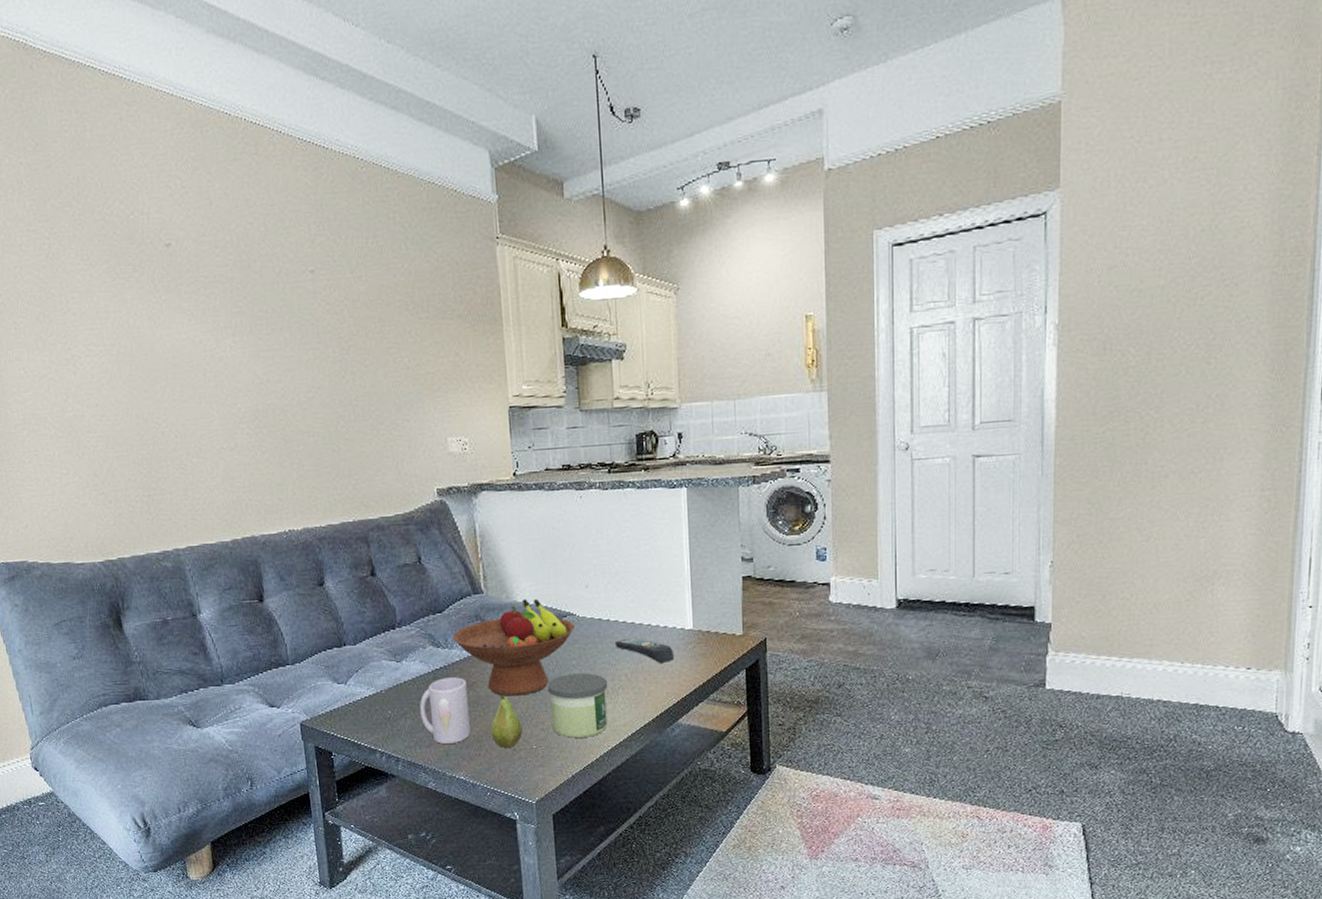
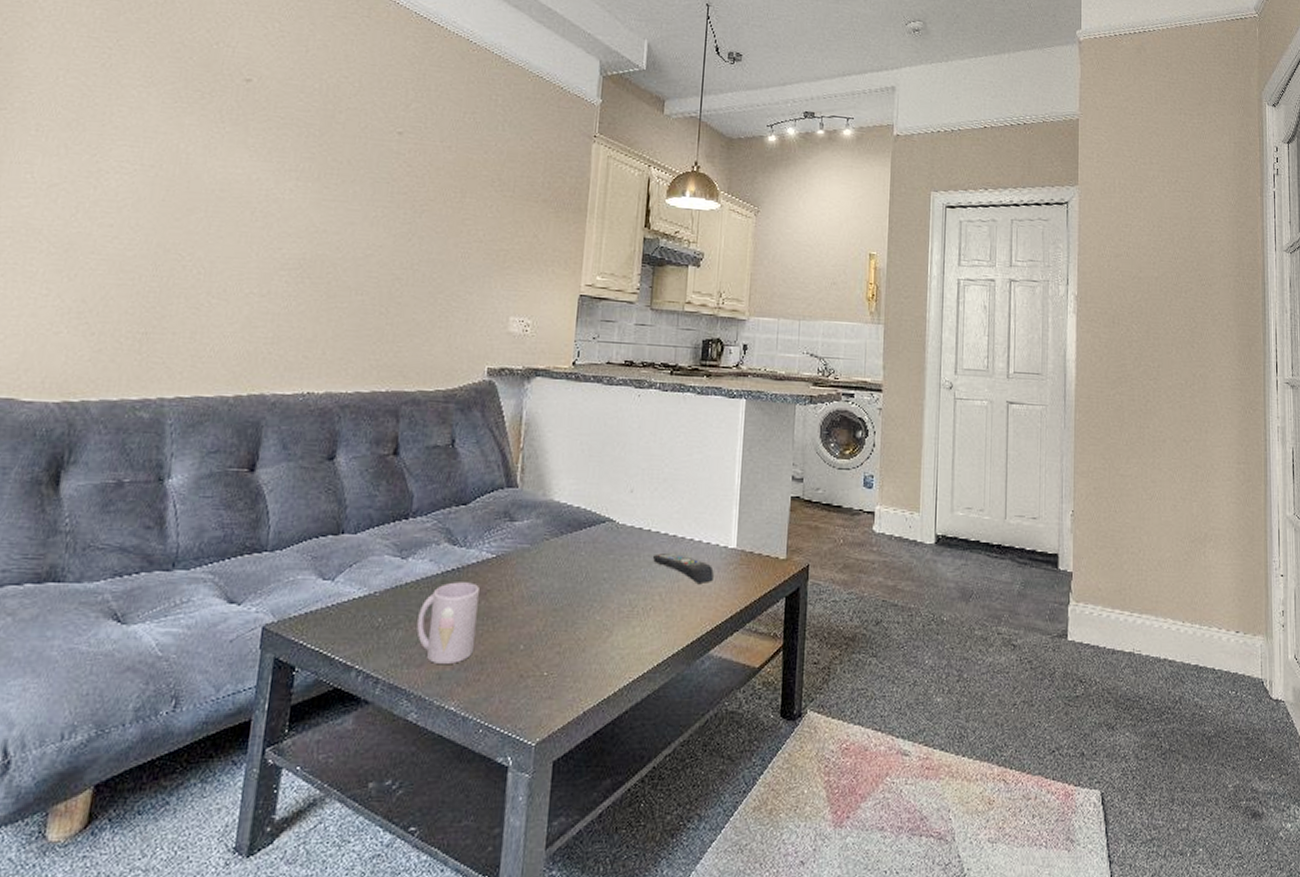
fruit bowl: present [452,598,575,696] -> none [473,498,612,610]
fruit: present [490,691,523,748] -> none [497,603,536,673]
candle: present [547,673,608,738] -> none [570,589,640,665]

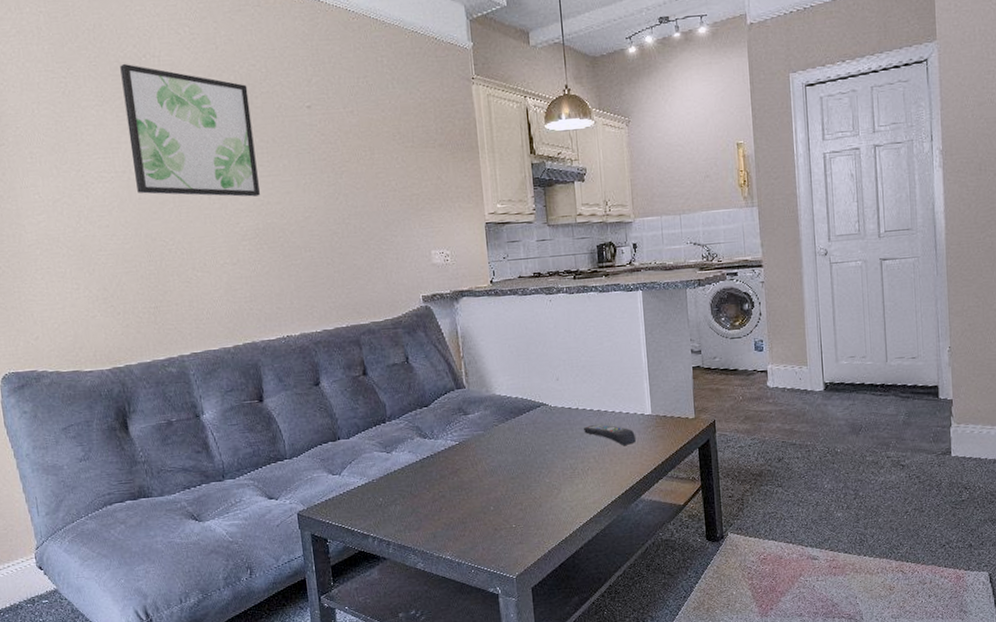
wall art: none [162,46,333,222] -> present [120,63,260,197]
mug: present [416,582,479,665] -> none [408,465,456,528]

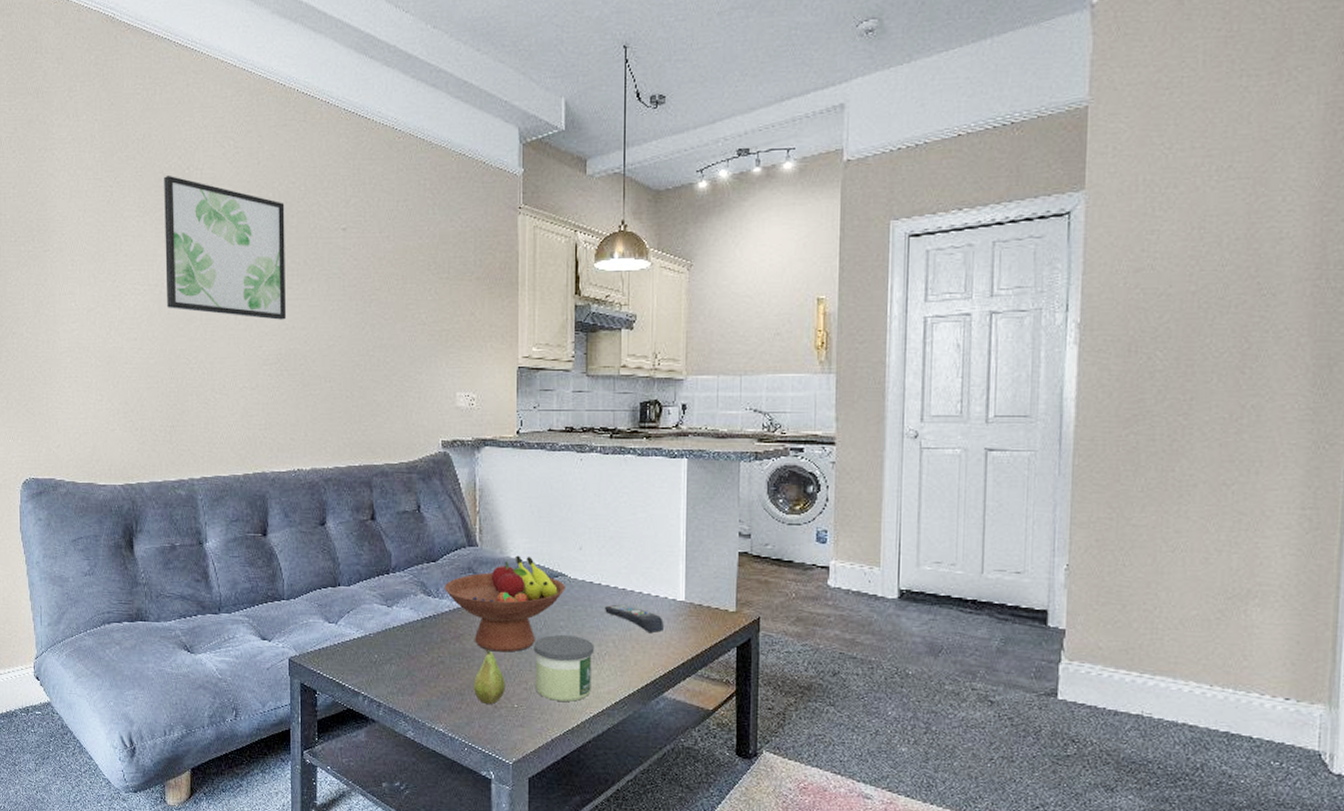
fruit bowl: none [438,391,547,481] -> present [444,555,565,653]
fruit: none [474,476,503,528] -> present [474,646,505,704]
candle: none [524,457,579,517] -> present [533,635,595,702]

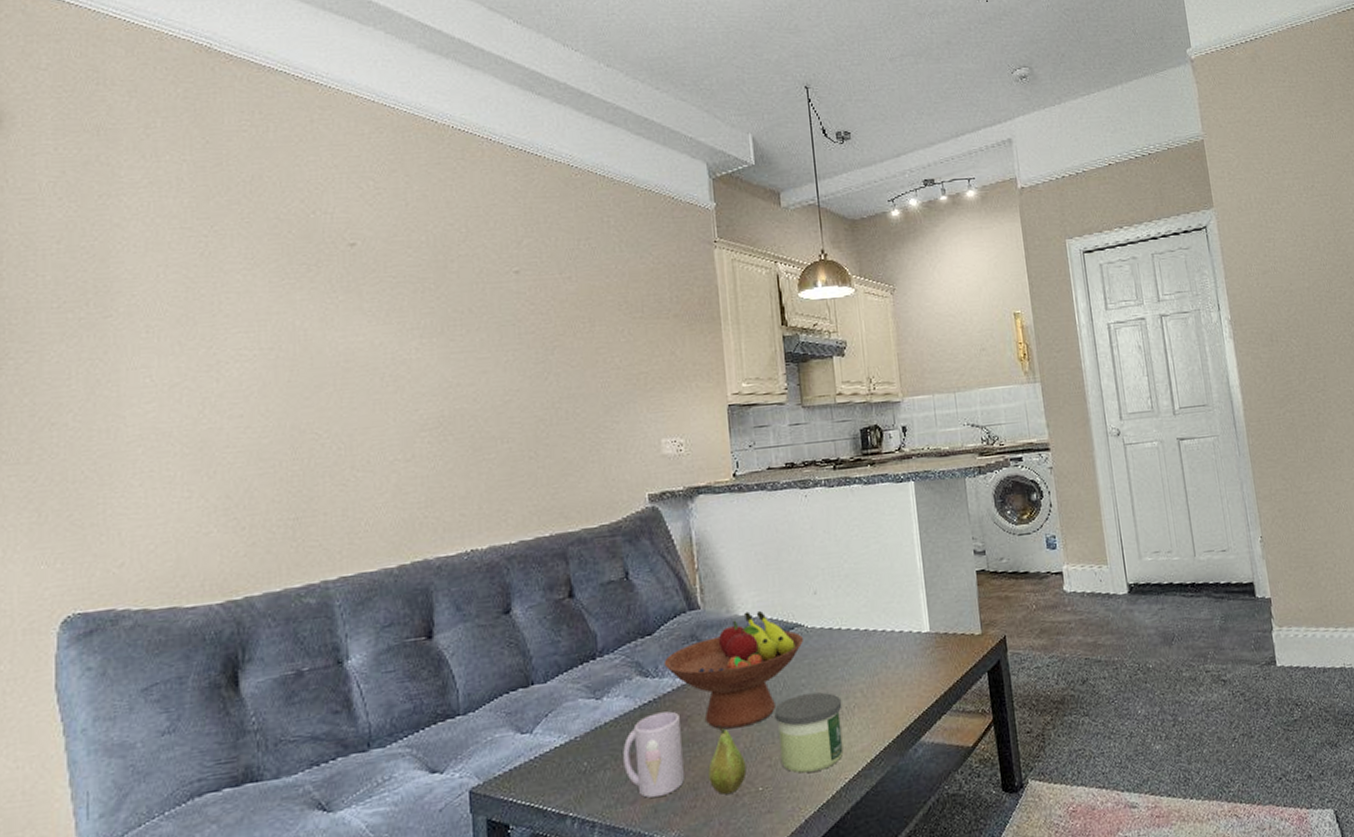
wall art: present [164,175,286,320] -> none [281,220,448,378]
mug: none [406,627,453,695] -> present [623,711,684,799]
remote control: present [605,604,664,633] -> none [848,647,912,674]

